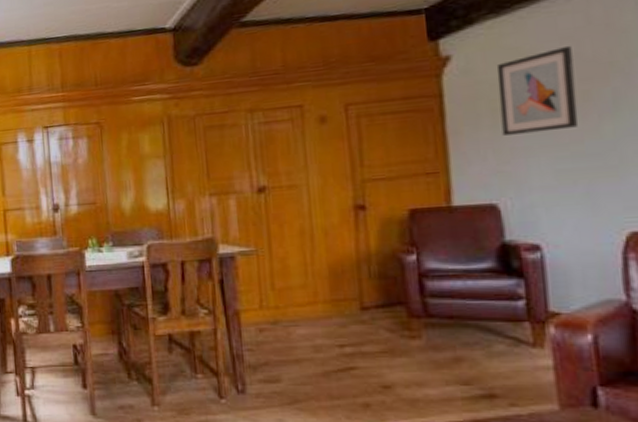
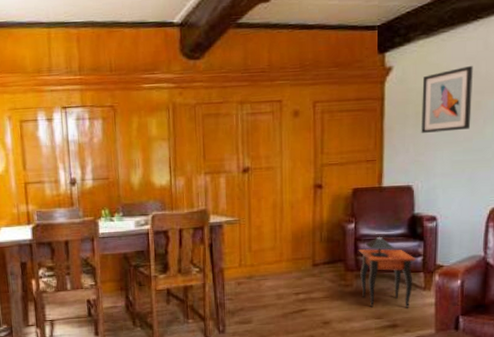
side table: none [425,273,517,372] -> present [358,237,417,308]

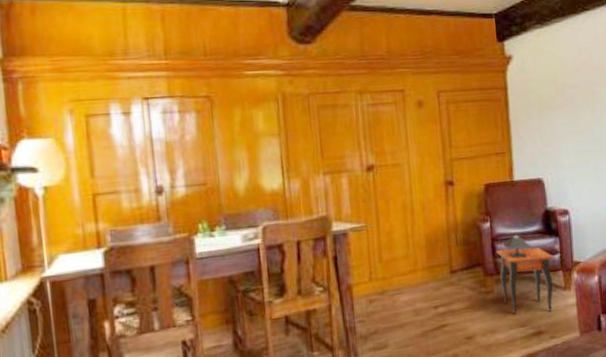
wall art: present [421,65,473,133] -> none [541,55,590,123]

